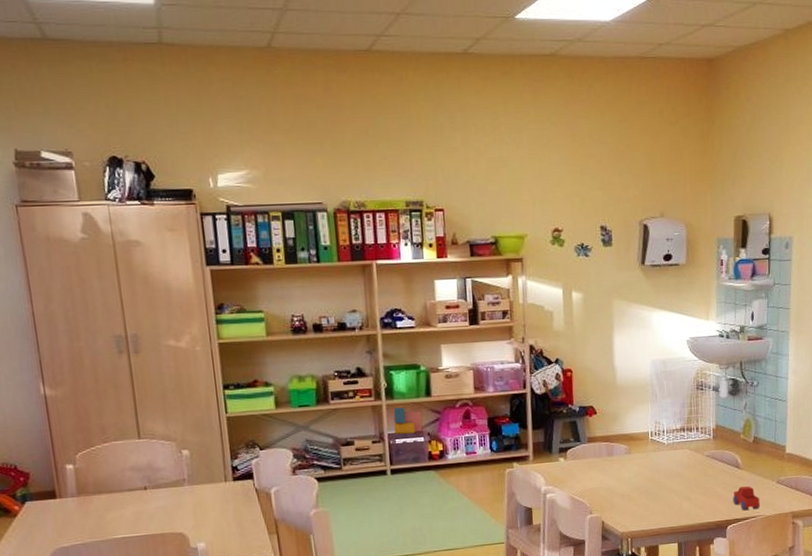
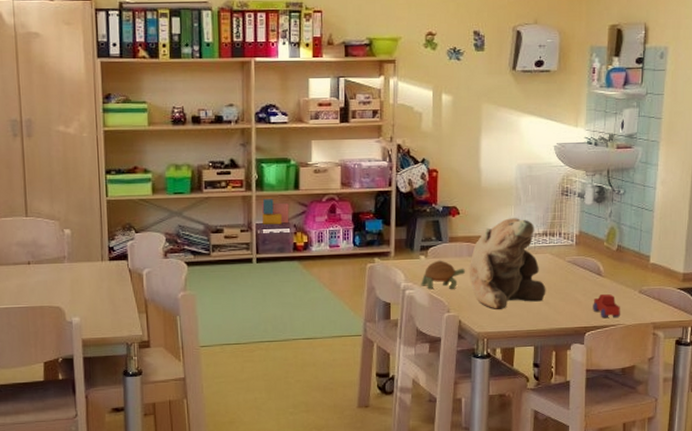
toy animal: none [561,461,606,491] -> present [421,260,466,289]
stuffed animal: none [608,414,687,508] -> present [468,218,546,309]

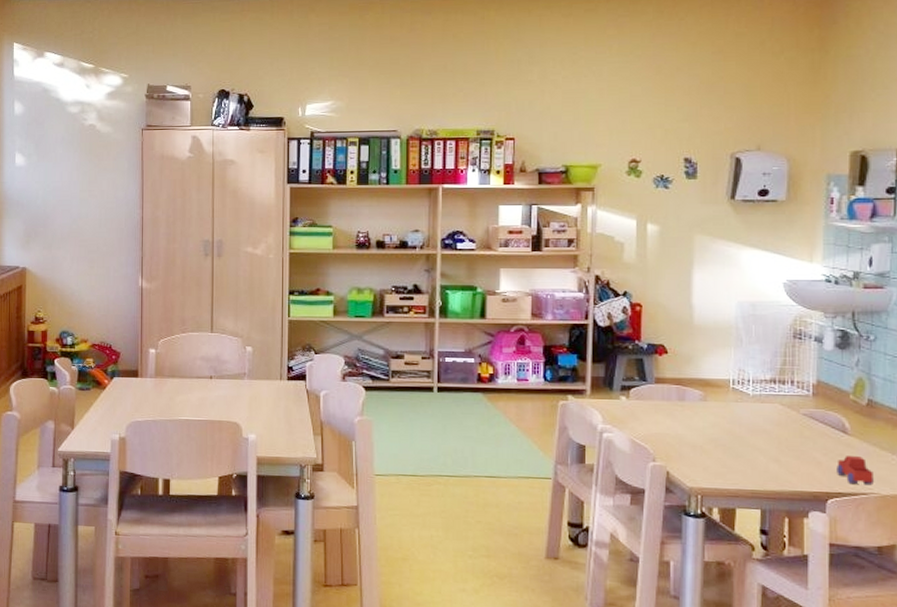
toy blocks: present [262,199,289,226] -> none [446,326,474,354]
toy animal: present [421,260,466,289] -> none [621,402,675,436]
stuffed animal: present [468,218,546,309] -> none [678,361,775,463]

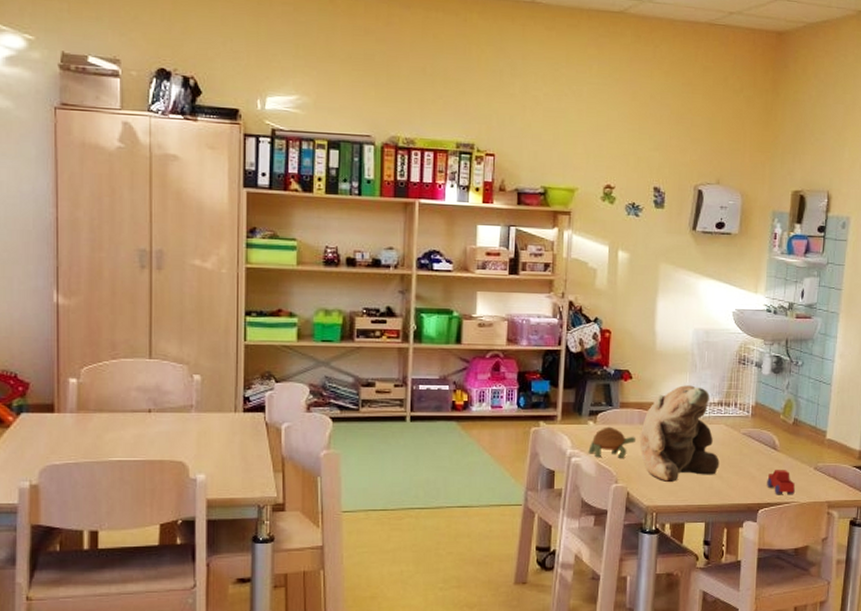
toy animal: none [621,402,675,436] -> present [588,426,637,458]
stuffed animal: none [678,361,775,463] -> present [639,385,720,482]

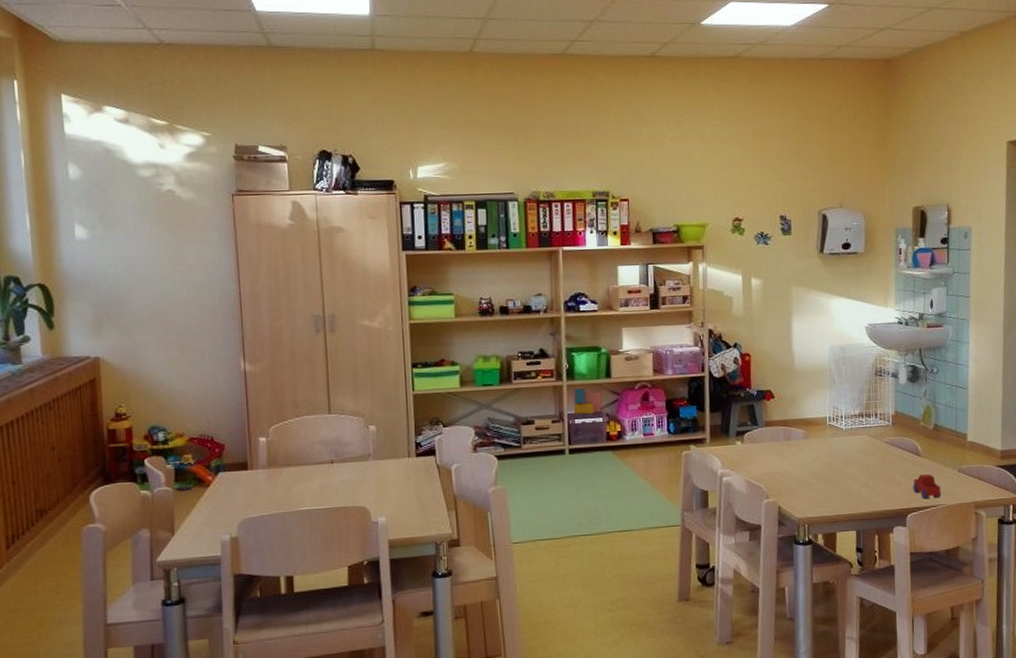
toy blocks: none [419,352,449,381] -> present [574,388,602,416]
toy animal: present [588,426,637,458] -> none [738,445,783,475]
stuffed animal: present [639,385,720,482] -> none [785,400,865,494]

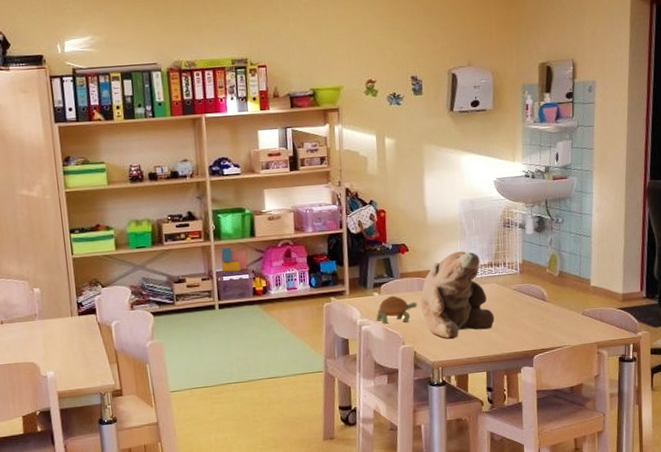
toy animal: none [738,445,783,475] -> present [376,295,418,323]
stuffed animal: none [785,400,865,494] -> present [420,251,495,339]
toy truck: present [913,474,941,499] -> none [539,317,566,341]

